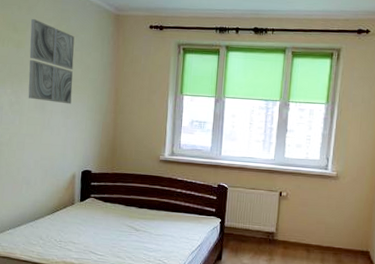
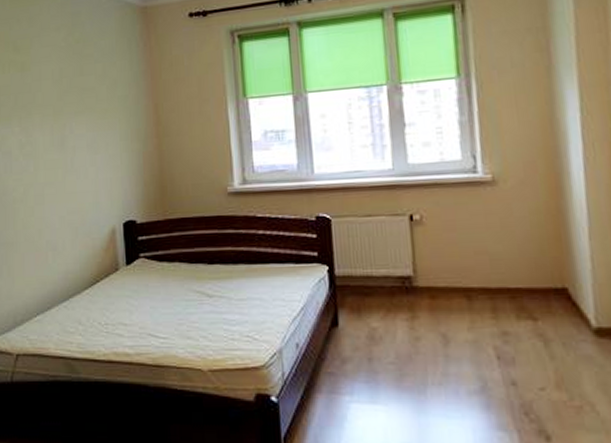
wall art: present [28,18,75,104] -> none [35,31,98,136]

